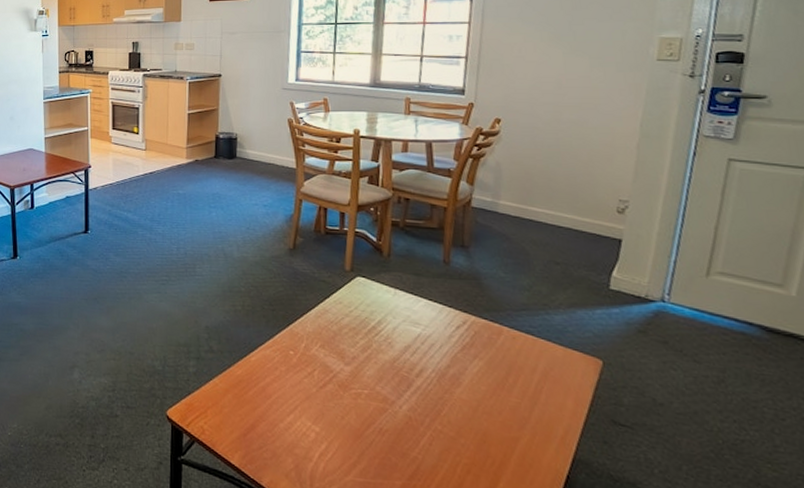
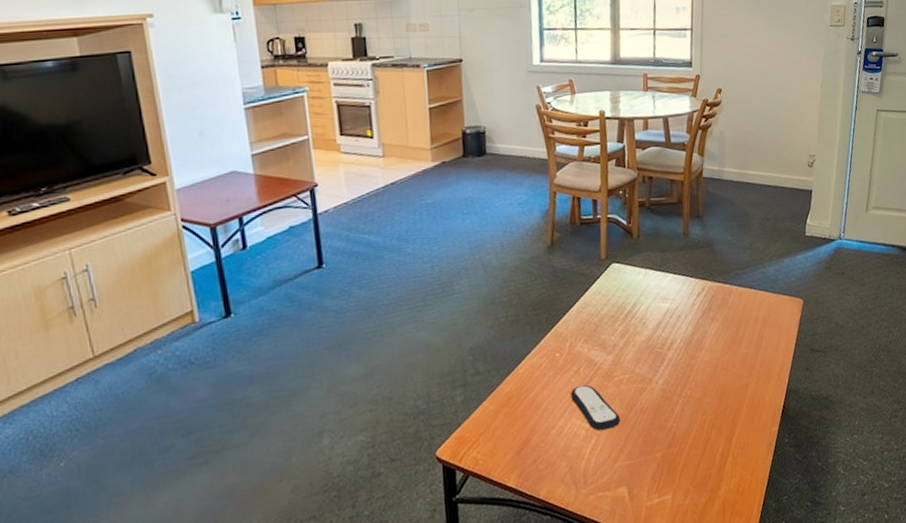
remote control: none [302,388,356,440] -> present [571,385,621,431]

